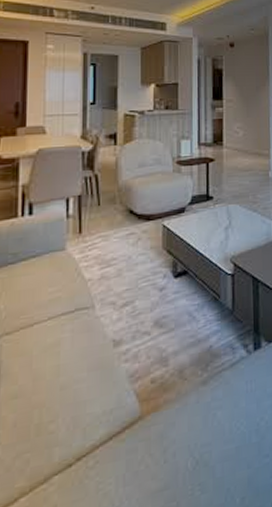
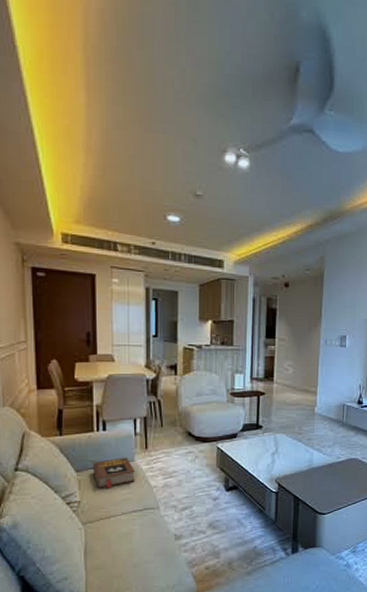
book: none [13,245,66,288] -> present [92,457,135,489]

